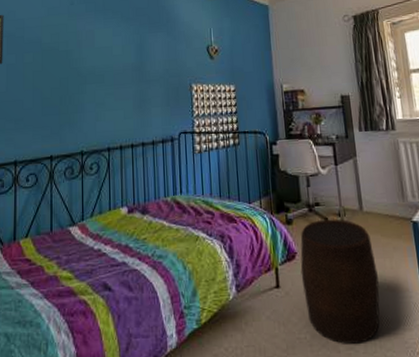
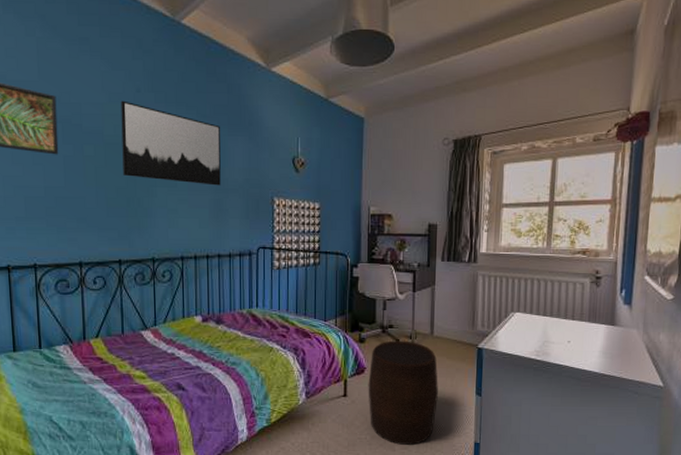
wall art: none [57,13,143,79] -> present [120,100,221,186]

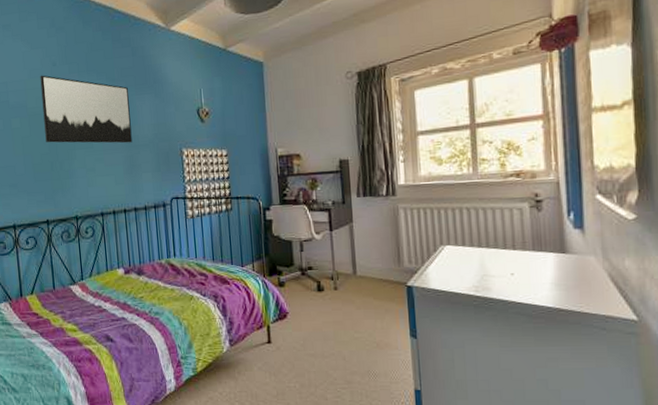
stool: present [368,340,438,445] -> none [291,282,369,393]

